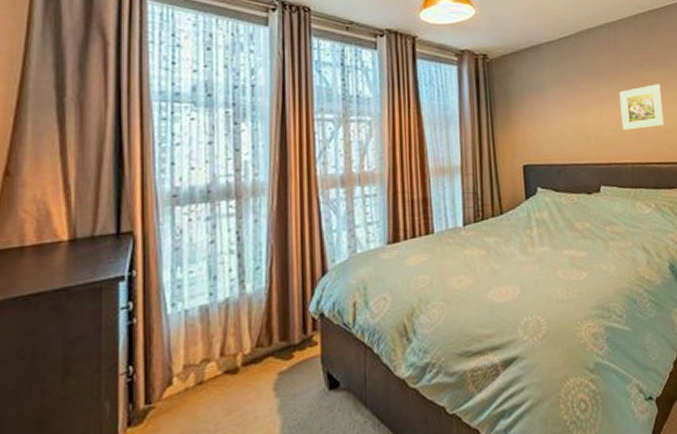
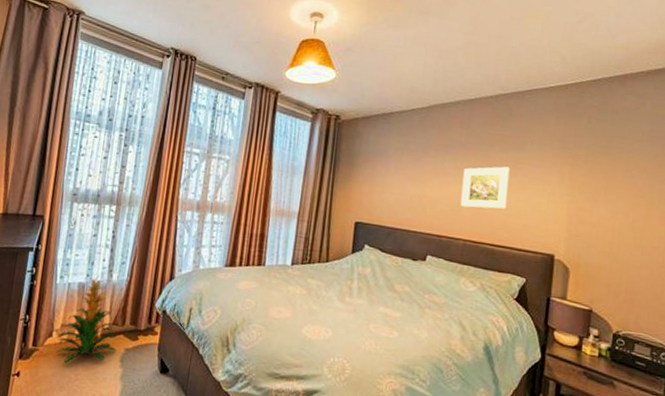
indoor plant: none [180,290,267,415] -> present [56,275,117,364]

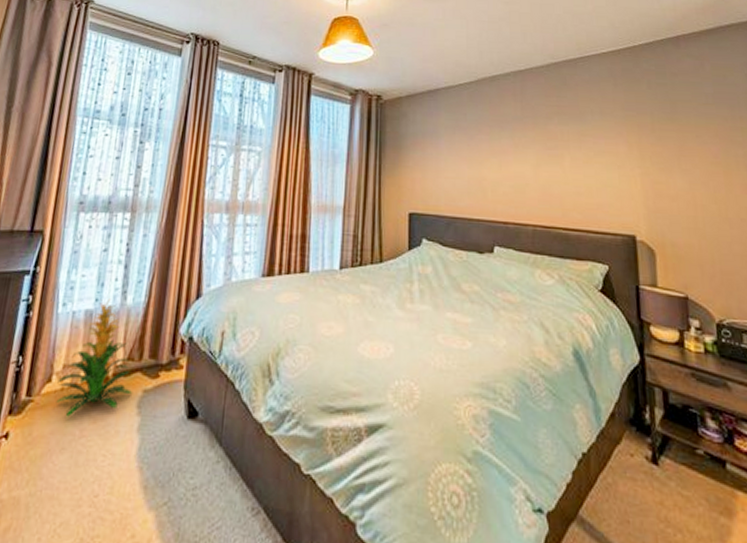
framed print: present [460,166,510,209] -> none [523,140,575,188]

